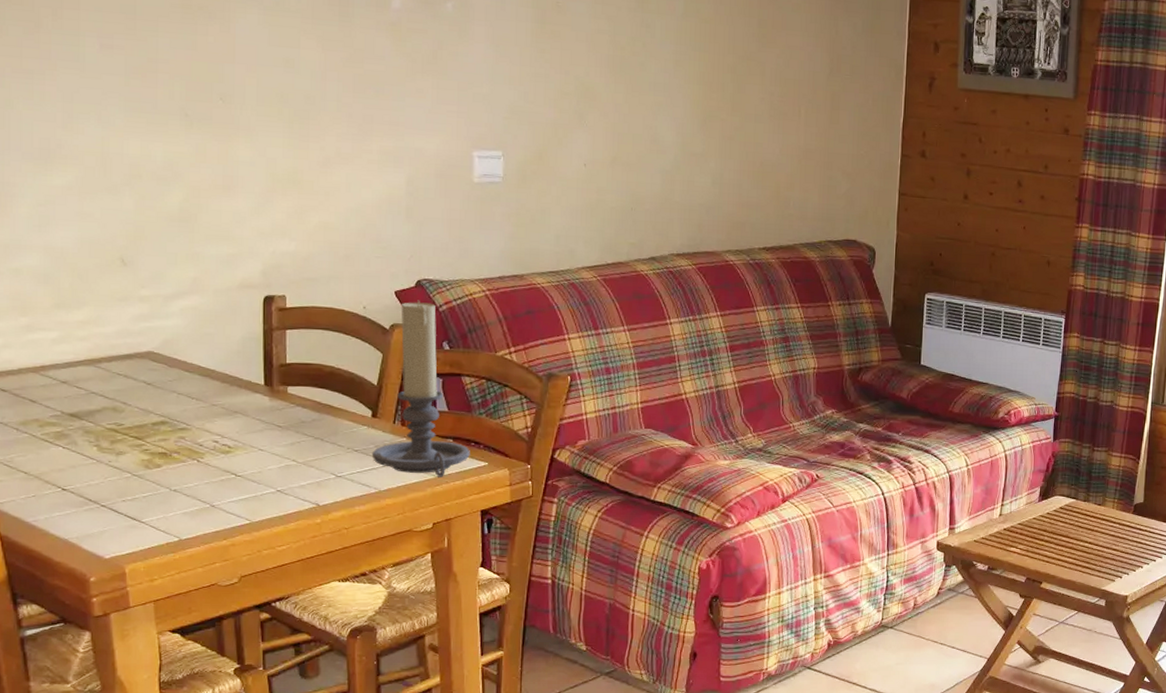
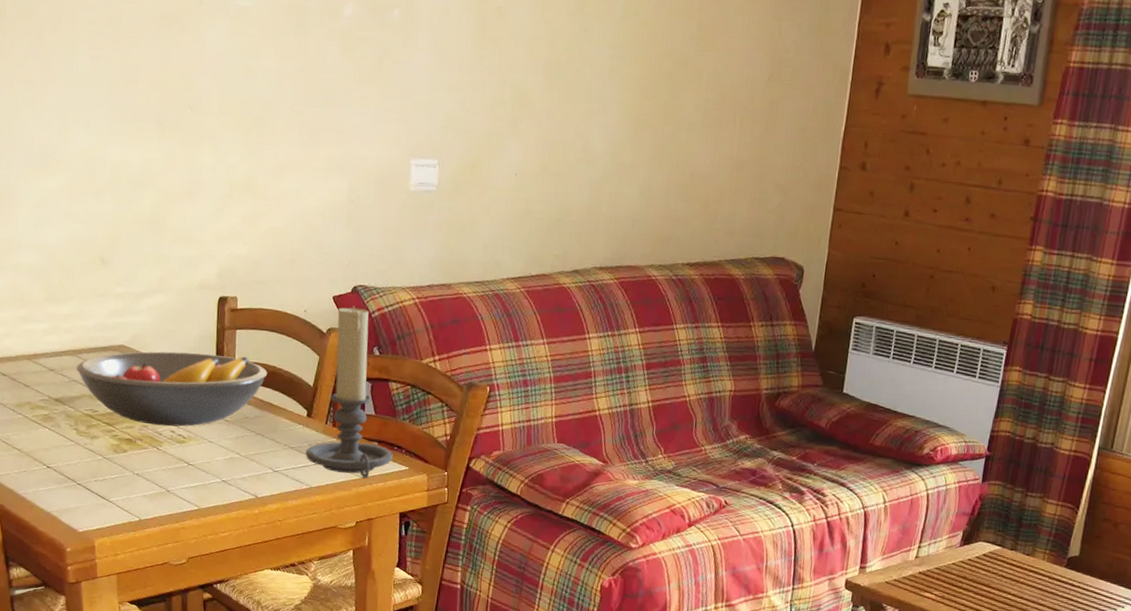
fruit bowl: none [94,356,325,437] -> present [76,351,268,427]

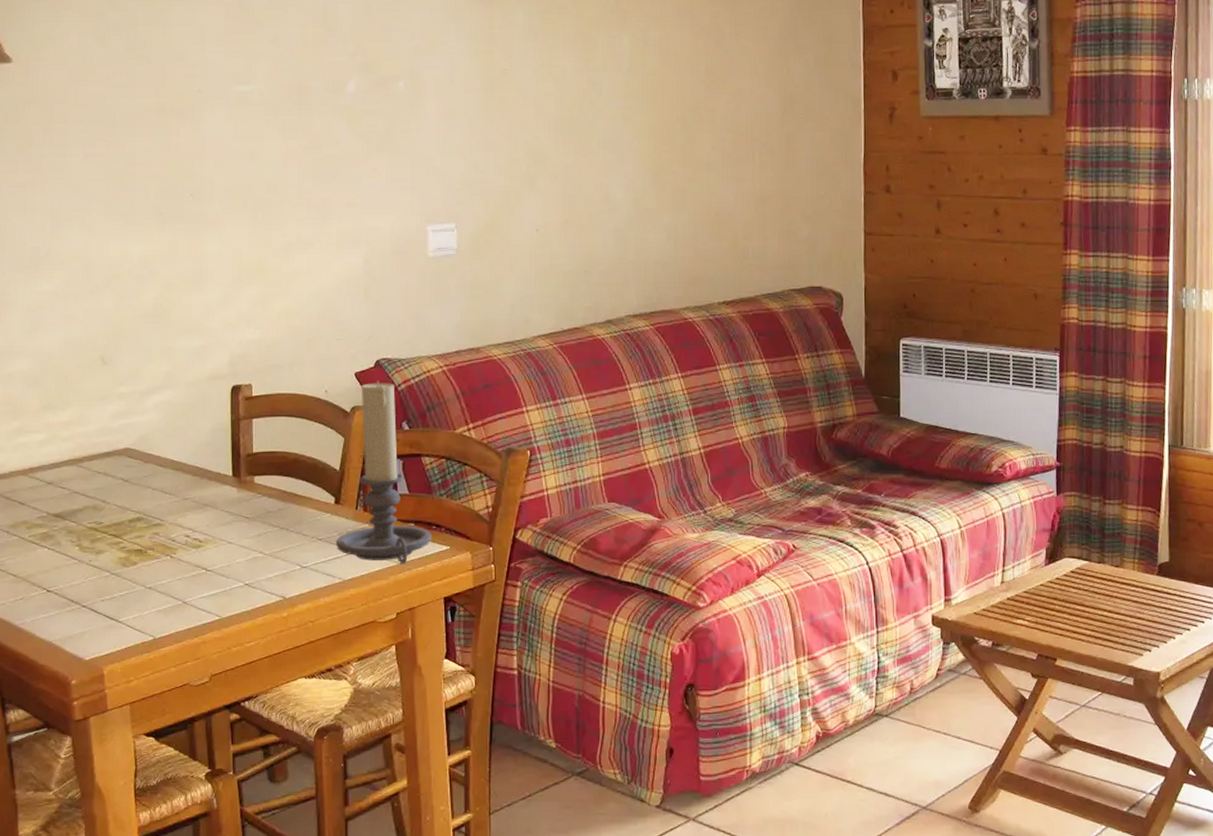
fruit bowl: present [76,351,268,427] -> none [77,447,289,531]

